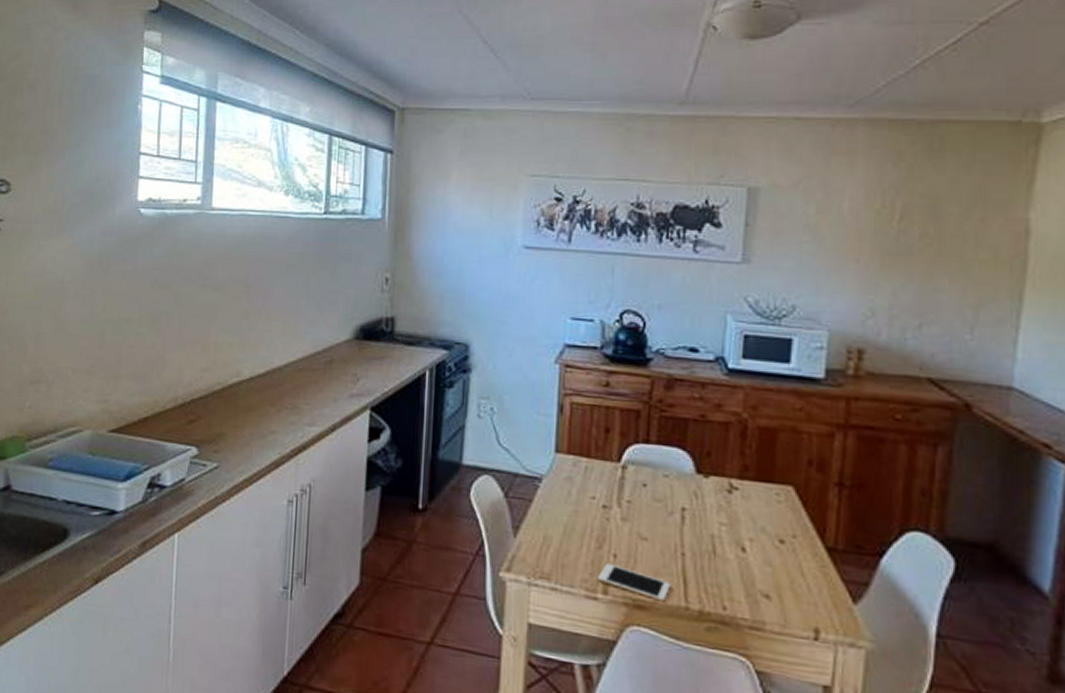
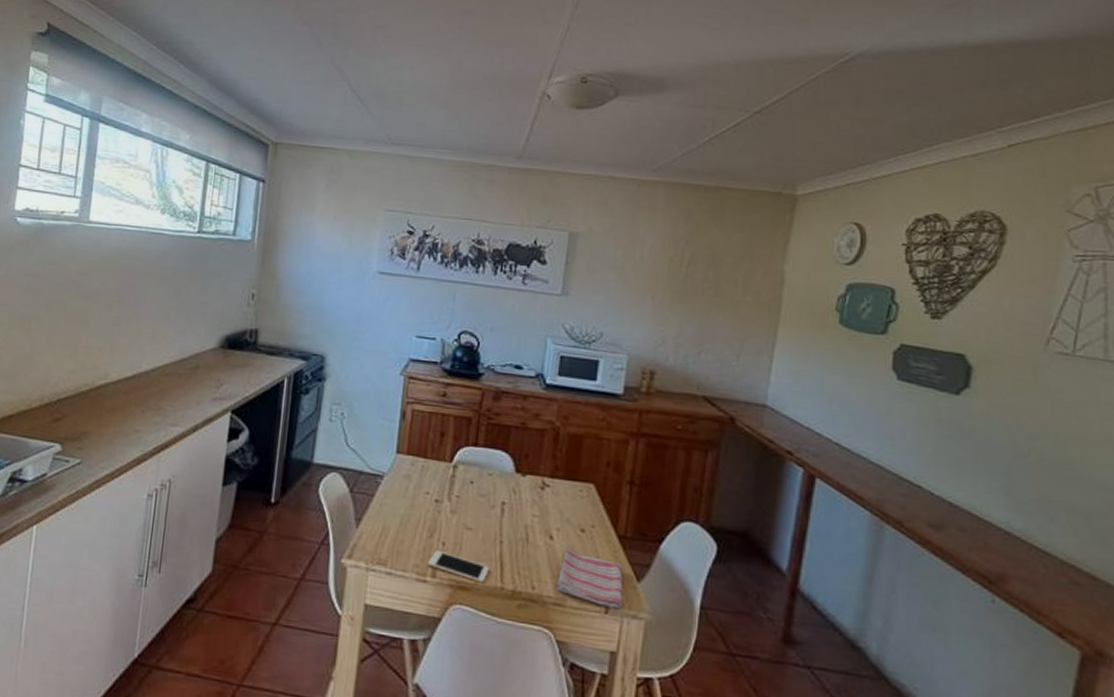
dish towel: none [752,562,836,638] -> present [556,548,623,611]

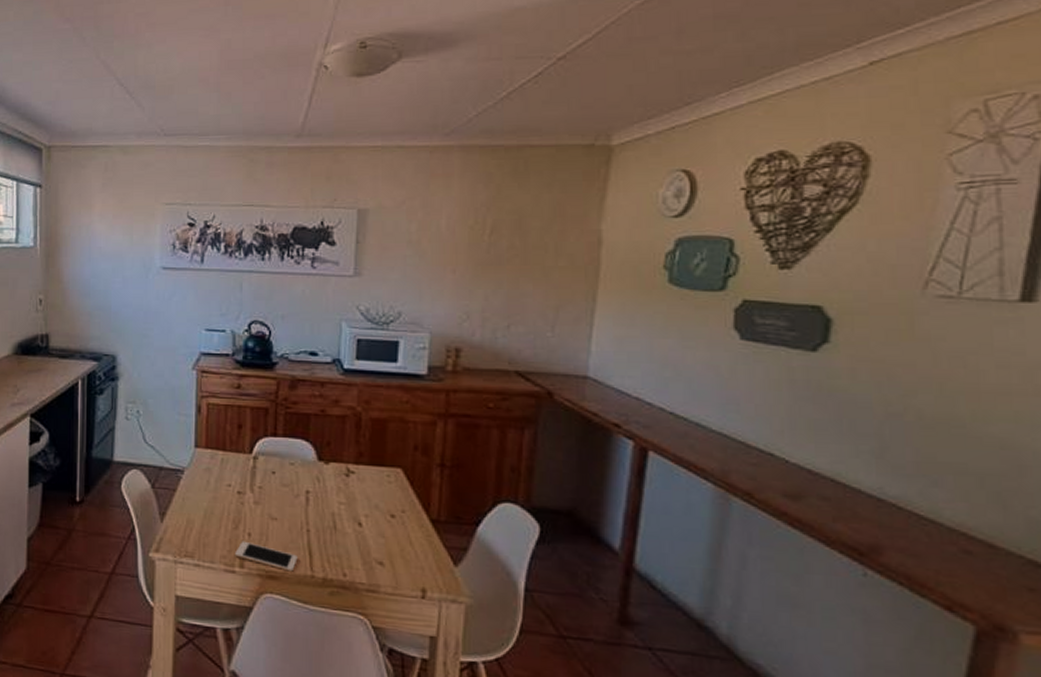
dish towel: present [556,548,623,611] -> none [368,534,440,596]

